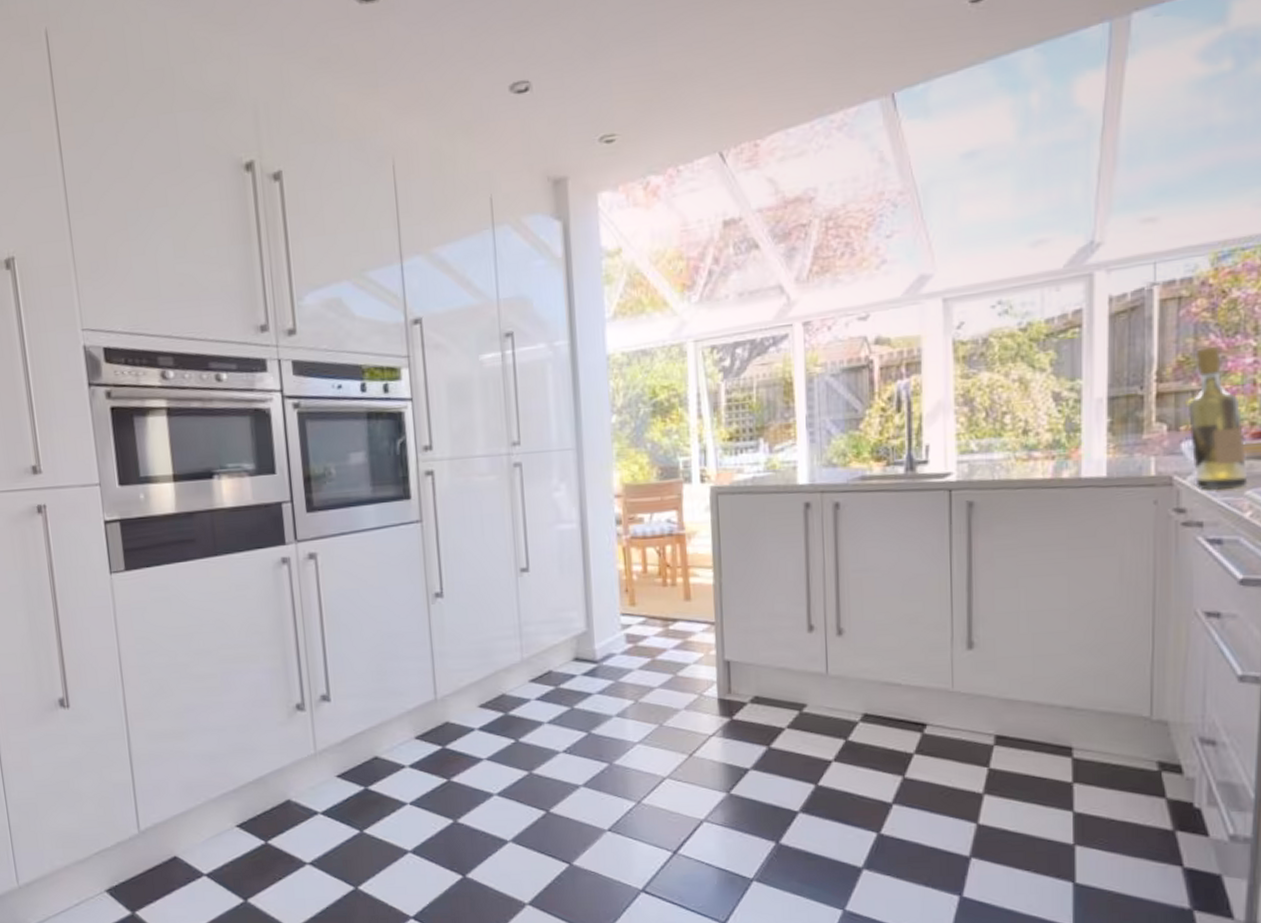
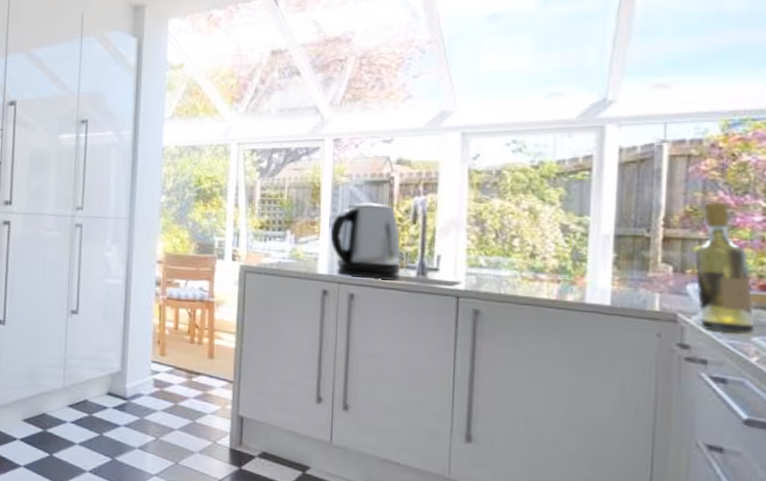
kettle: none [808,393,887,484] -> present [330,202,401,281]

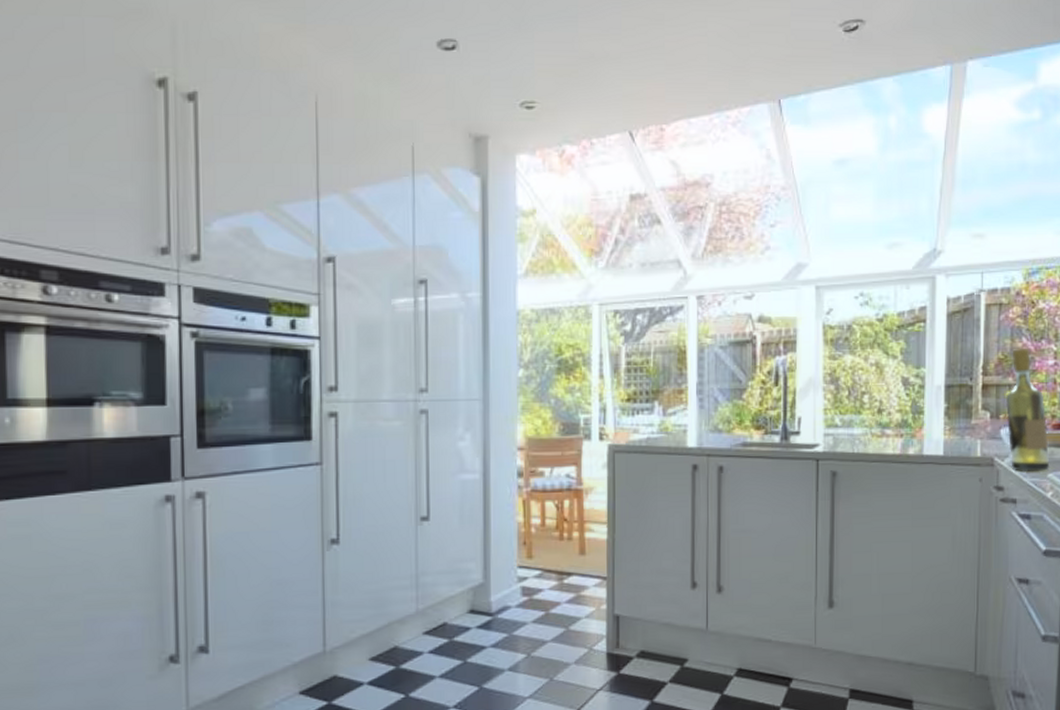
kettle: present [330,202,401,281] -> none [698,365,765,450]

